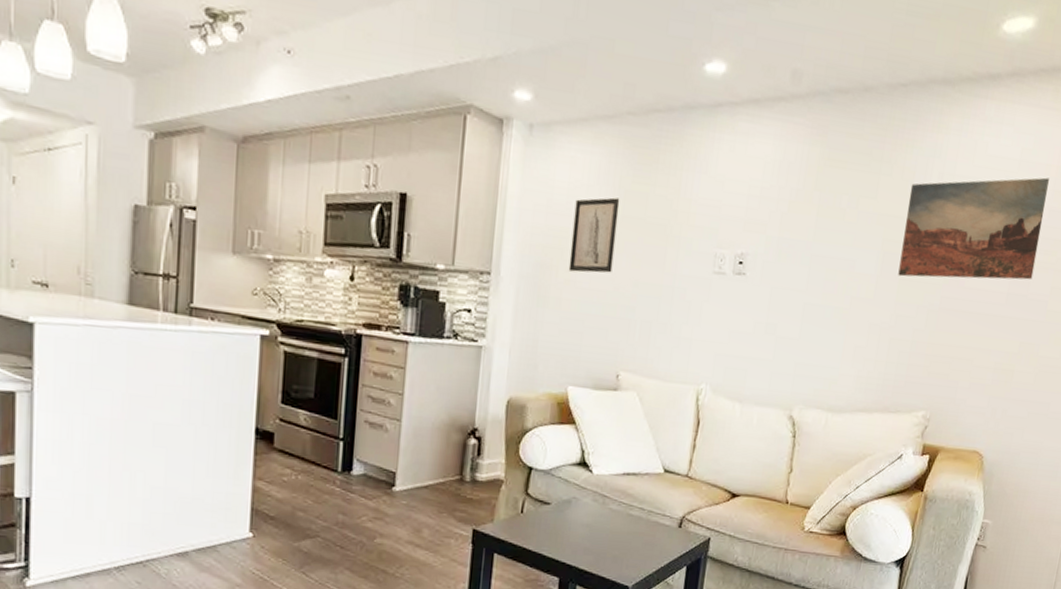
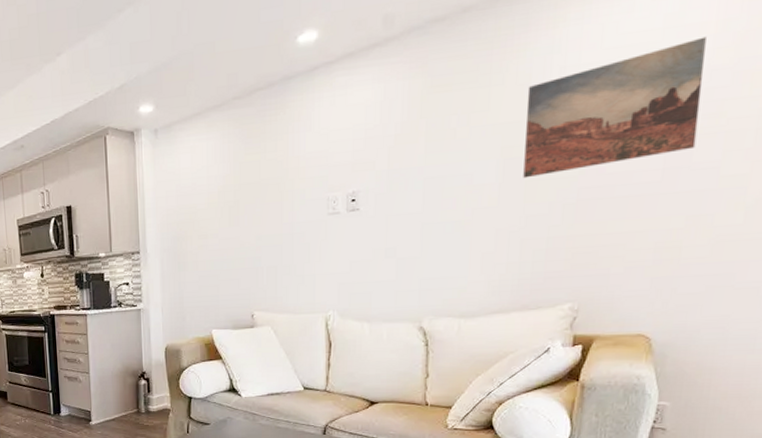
wall art: present [568,197,620,273] -> none [199,170,237,238]

